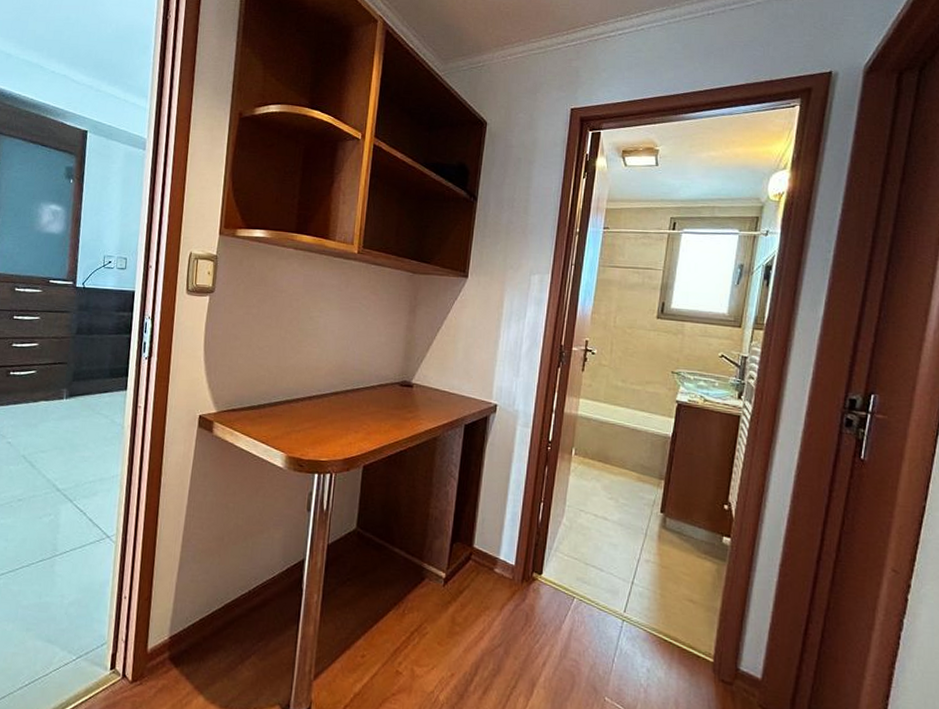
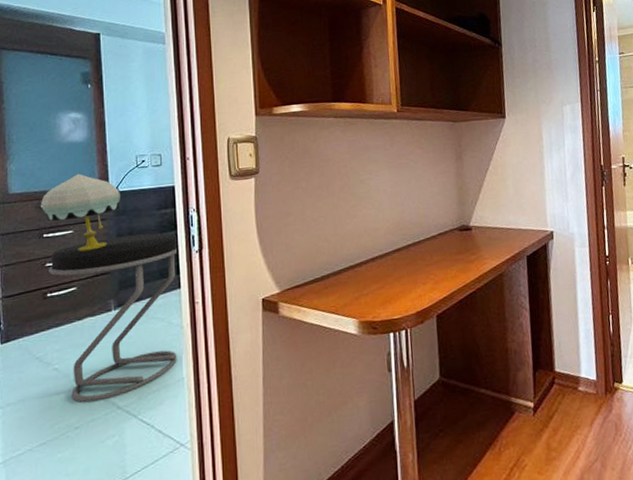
stool: none [14,330,131,480] -> present [49,232,179,403]
table lamp: none [15,264,85,339] -> present [41,173,120,252]

